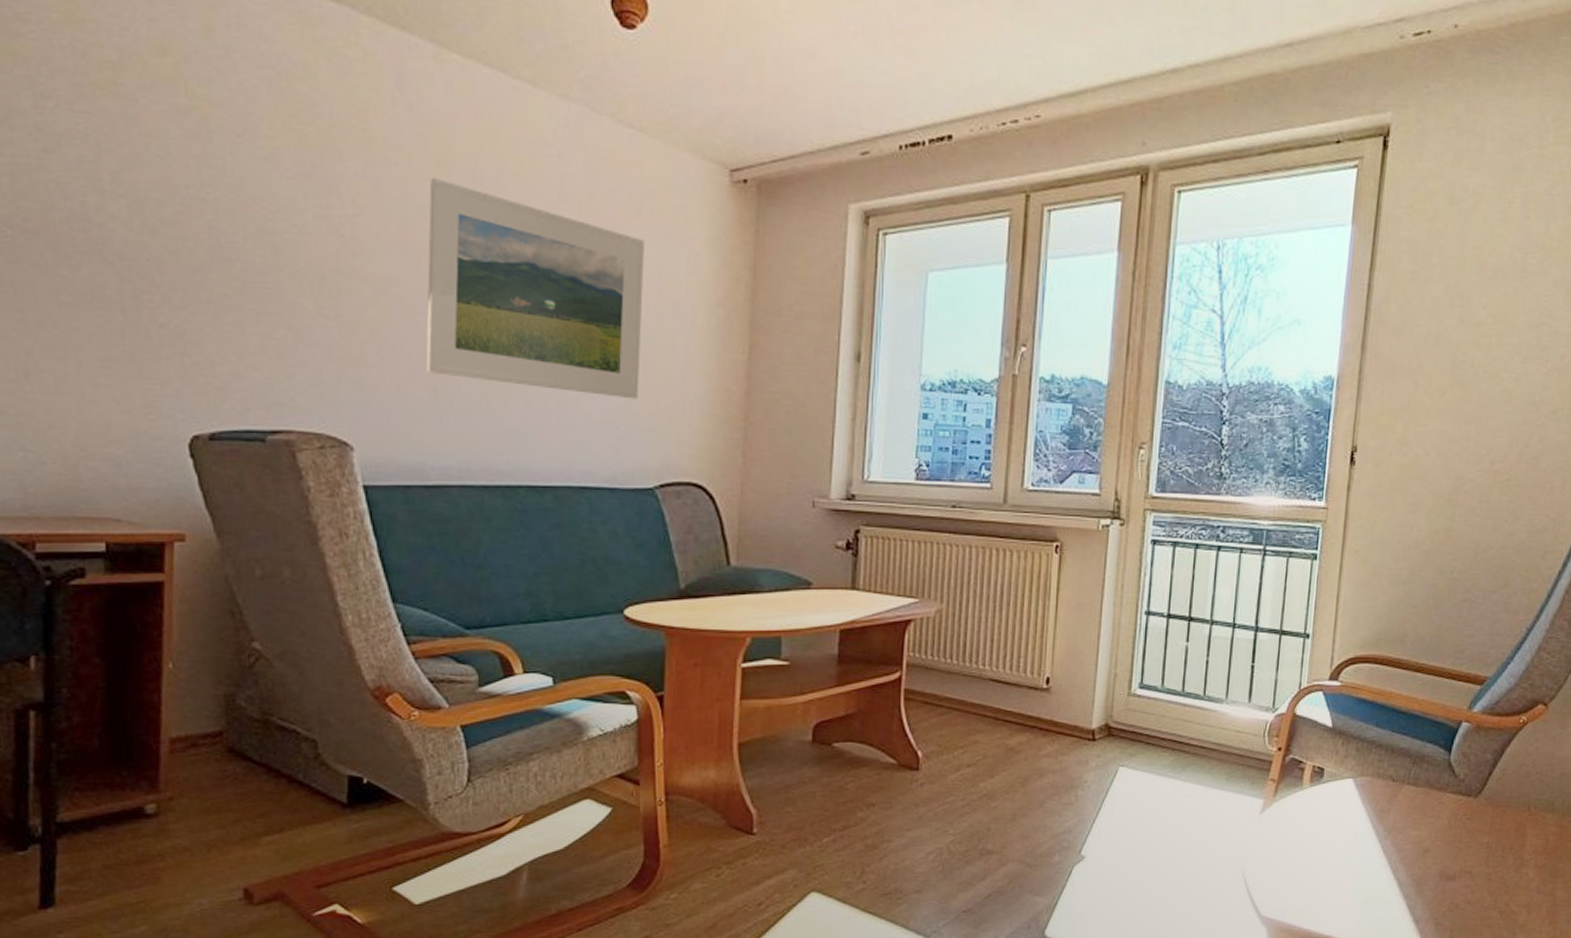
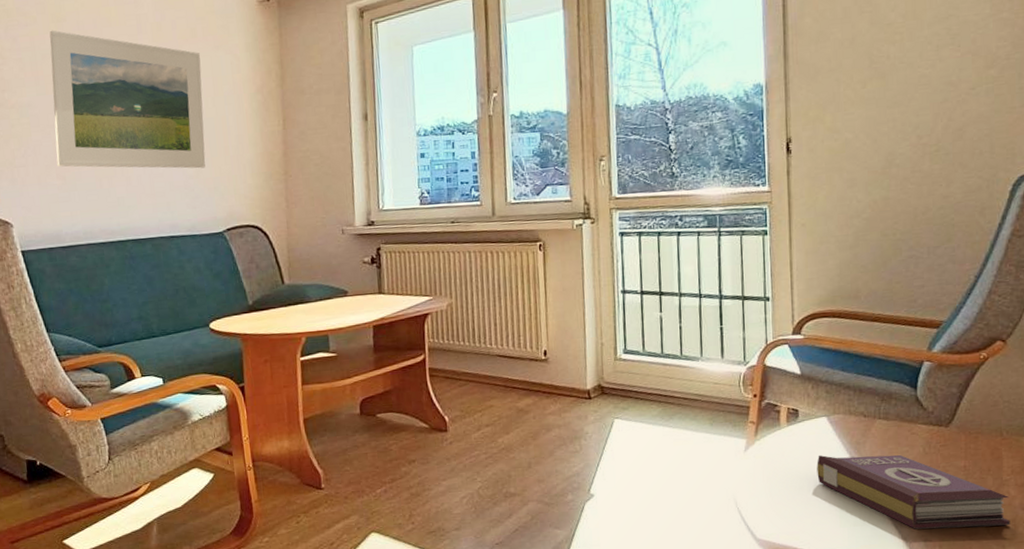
book: none [1334,823,1527,912] -> present [816,454,1010,529]

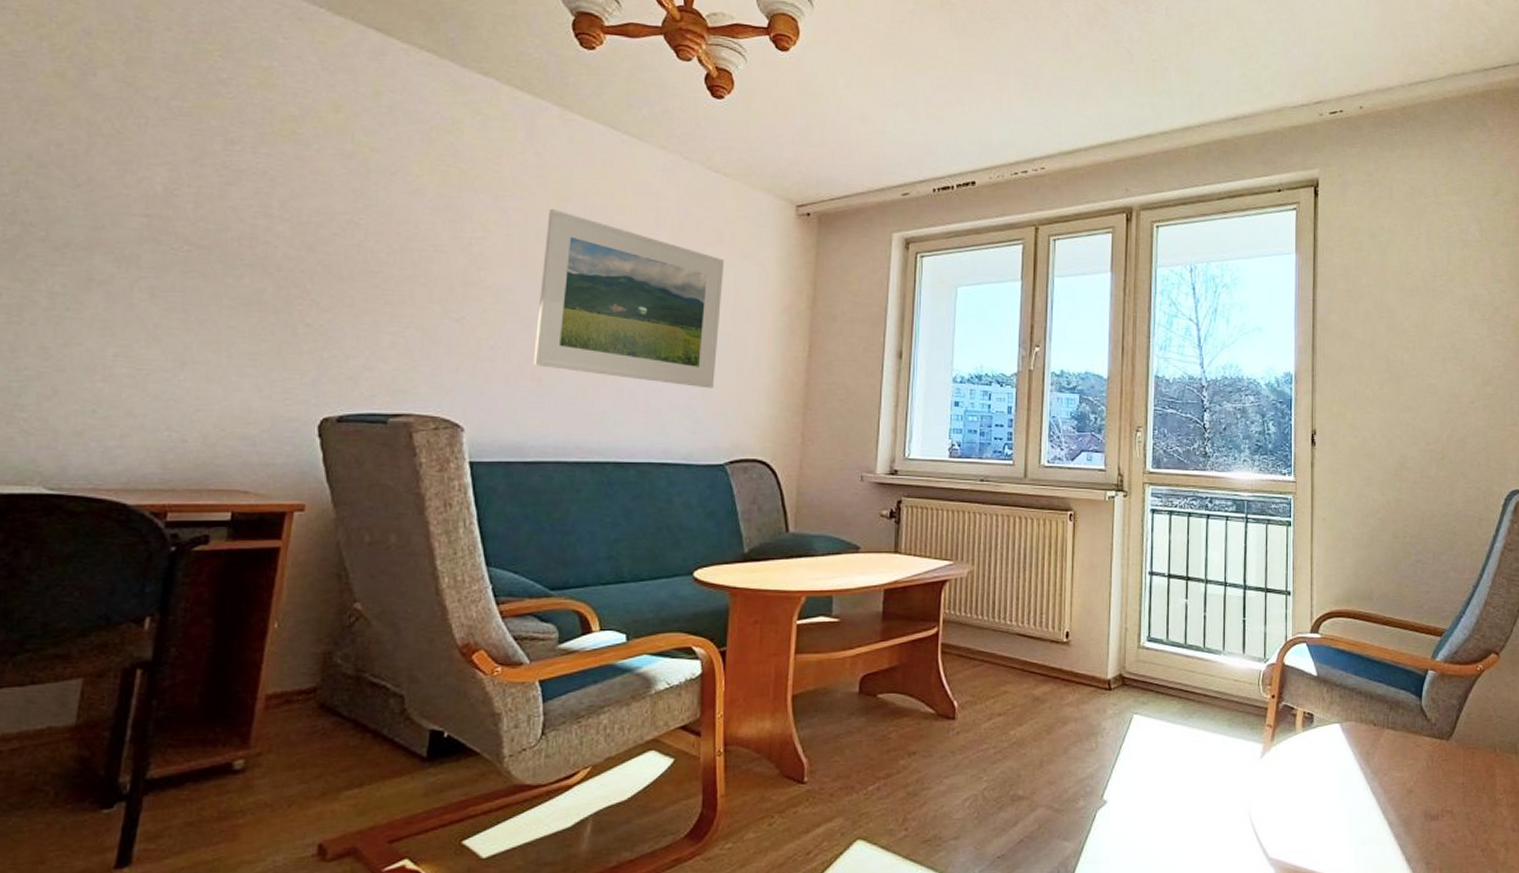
book: present [816,454,1010,529] -> none [1329,765,1503,851]

